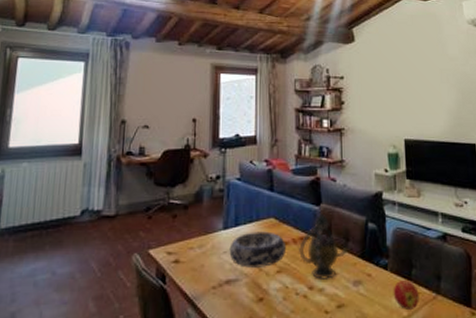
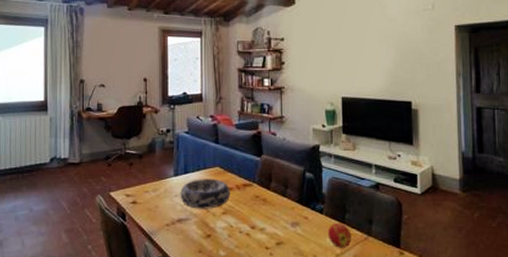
teapot: present [299,213,349,280] -> none [242,163,287,221]

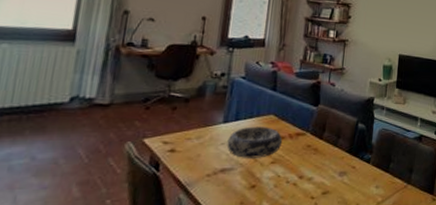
apple: present [327,222,352,248] -> none [372,171,393,196]

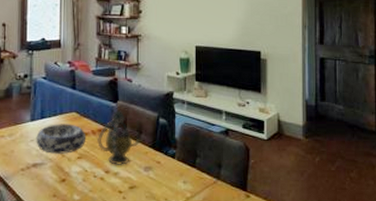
teapot: none [294,113,339,170] -> present [97,109,141,165]

